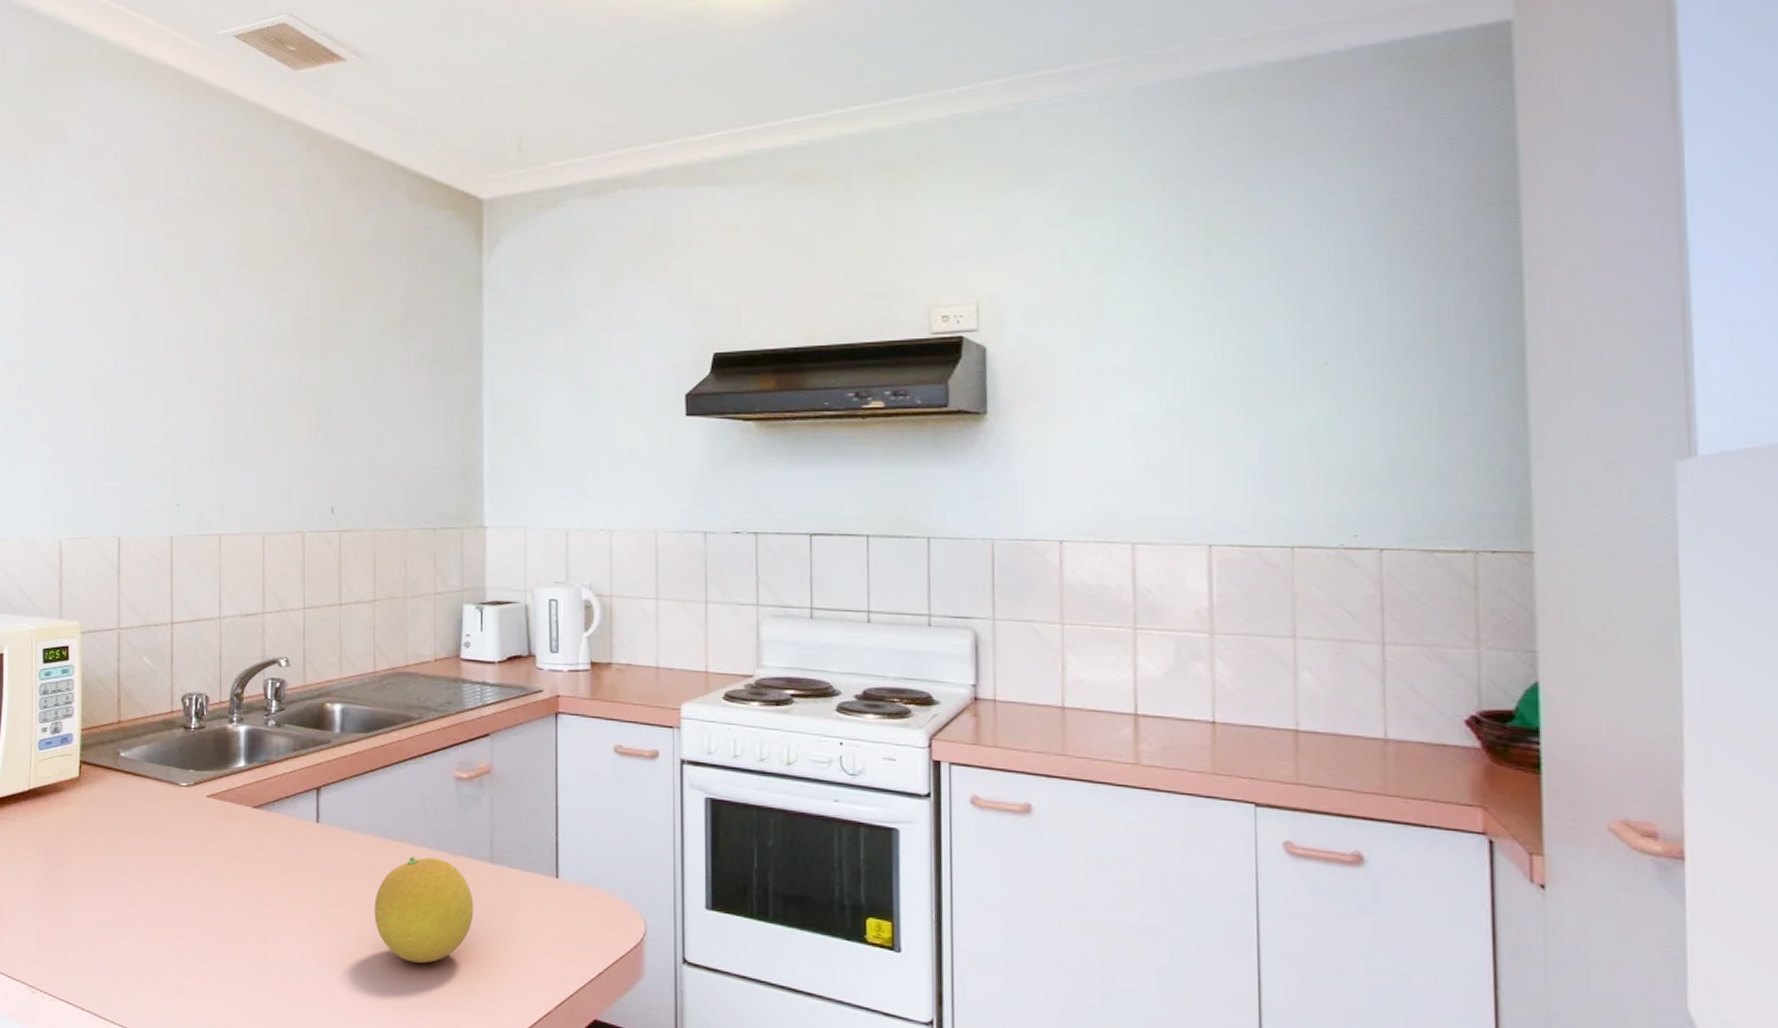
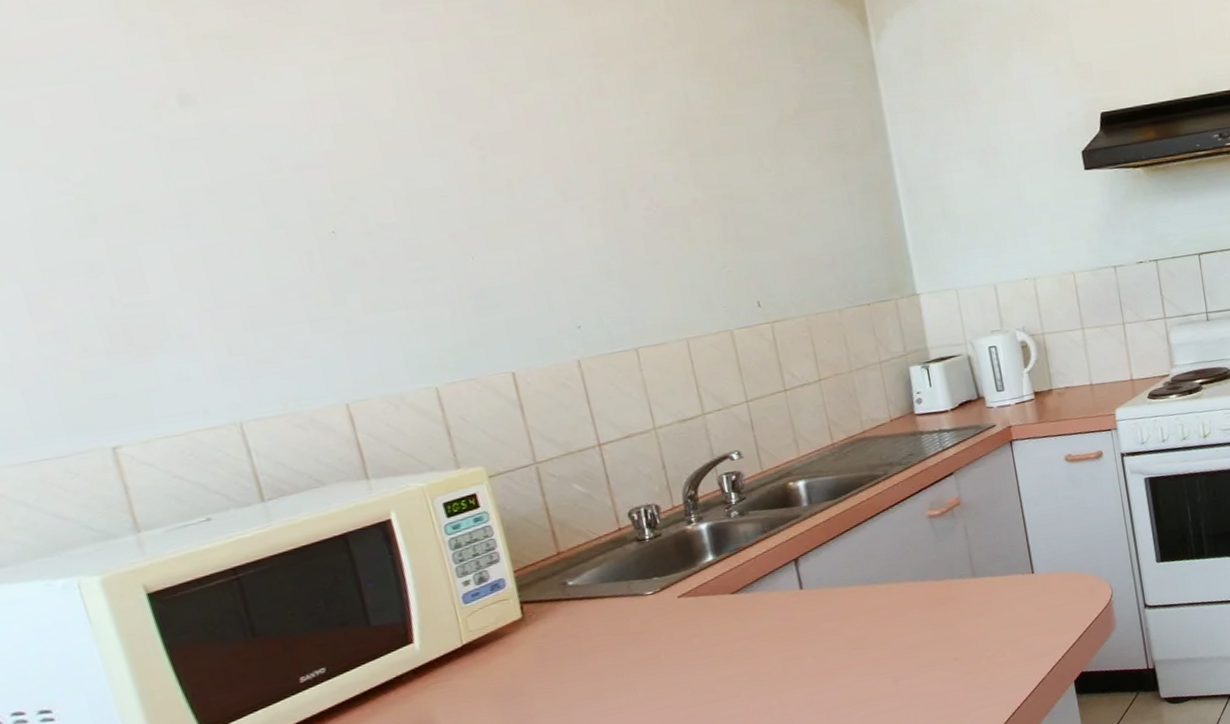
fruit: present [374,856,474,963] -> none [871,587,966,679]

